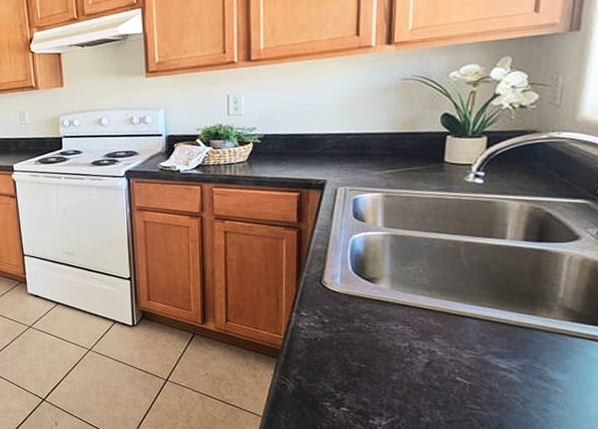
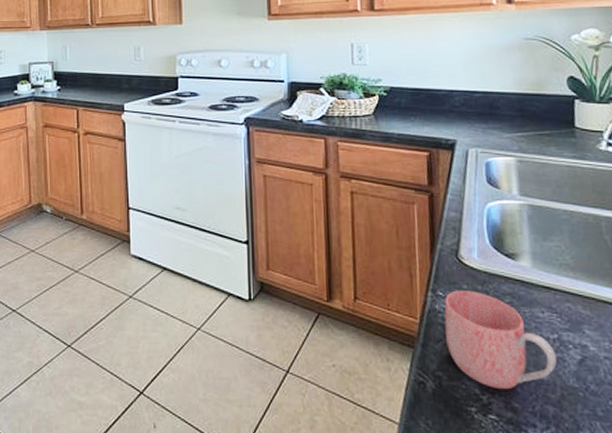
mug: none [306,310,406,388] -> present [444,290,557,390]

